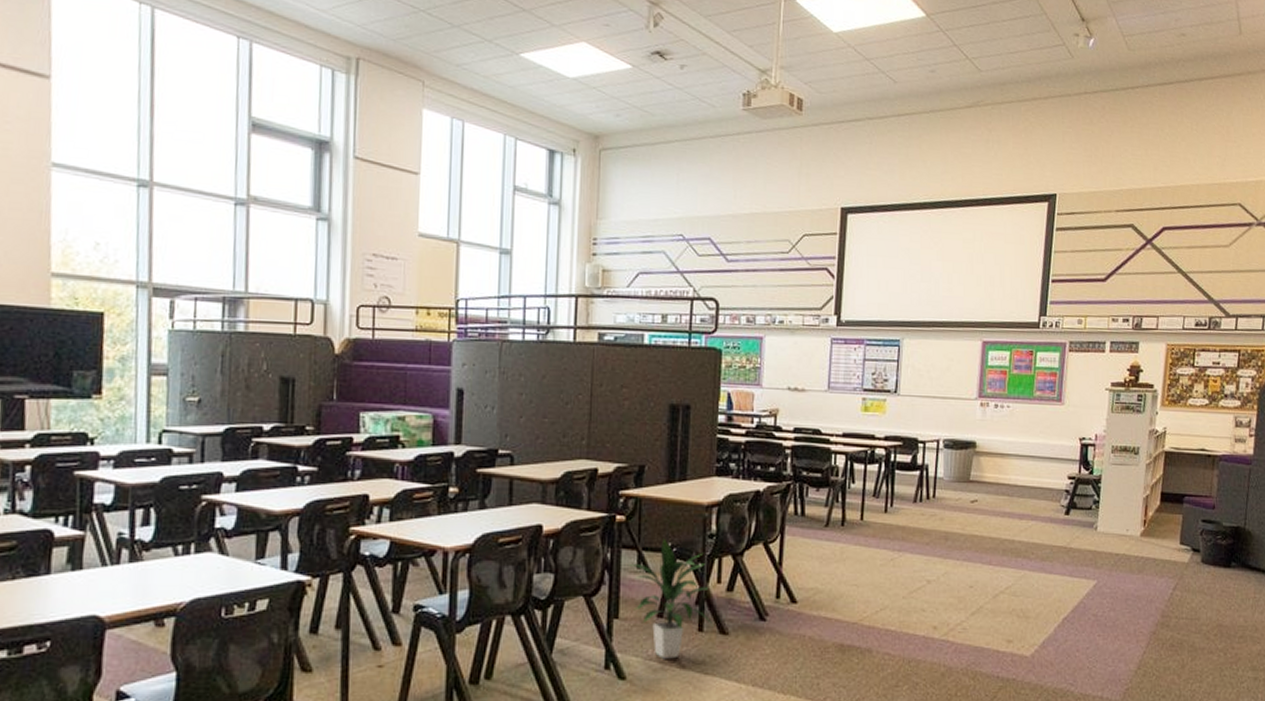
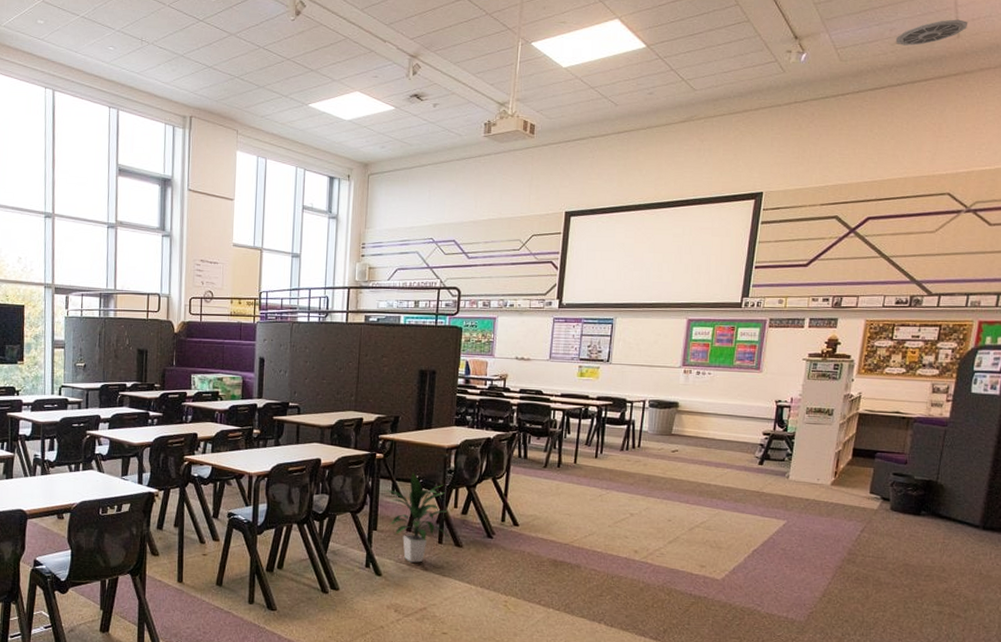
ceiling vent: none [1181,14,1249,39] -> present [895,19,968,46]

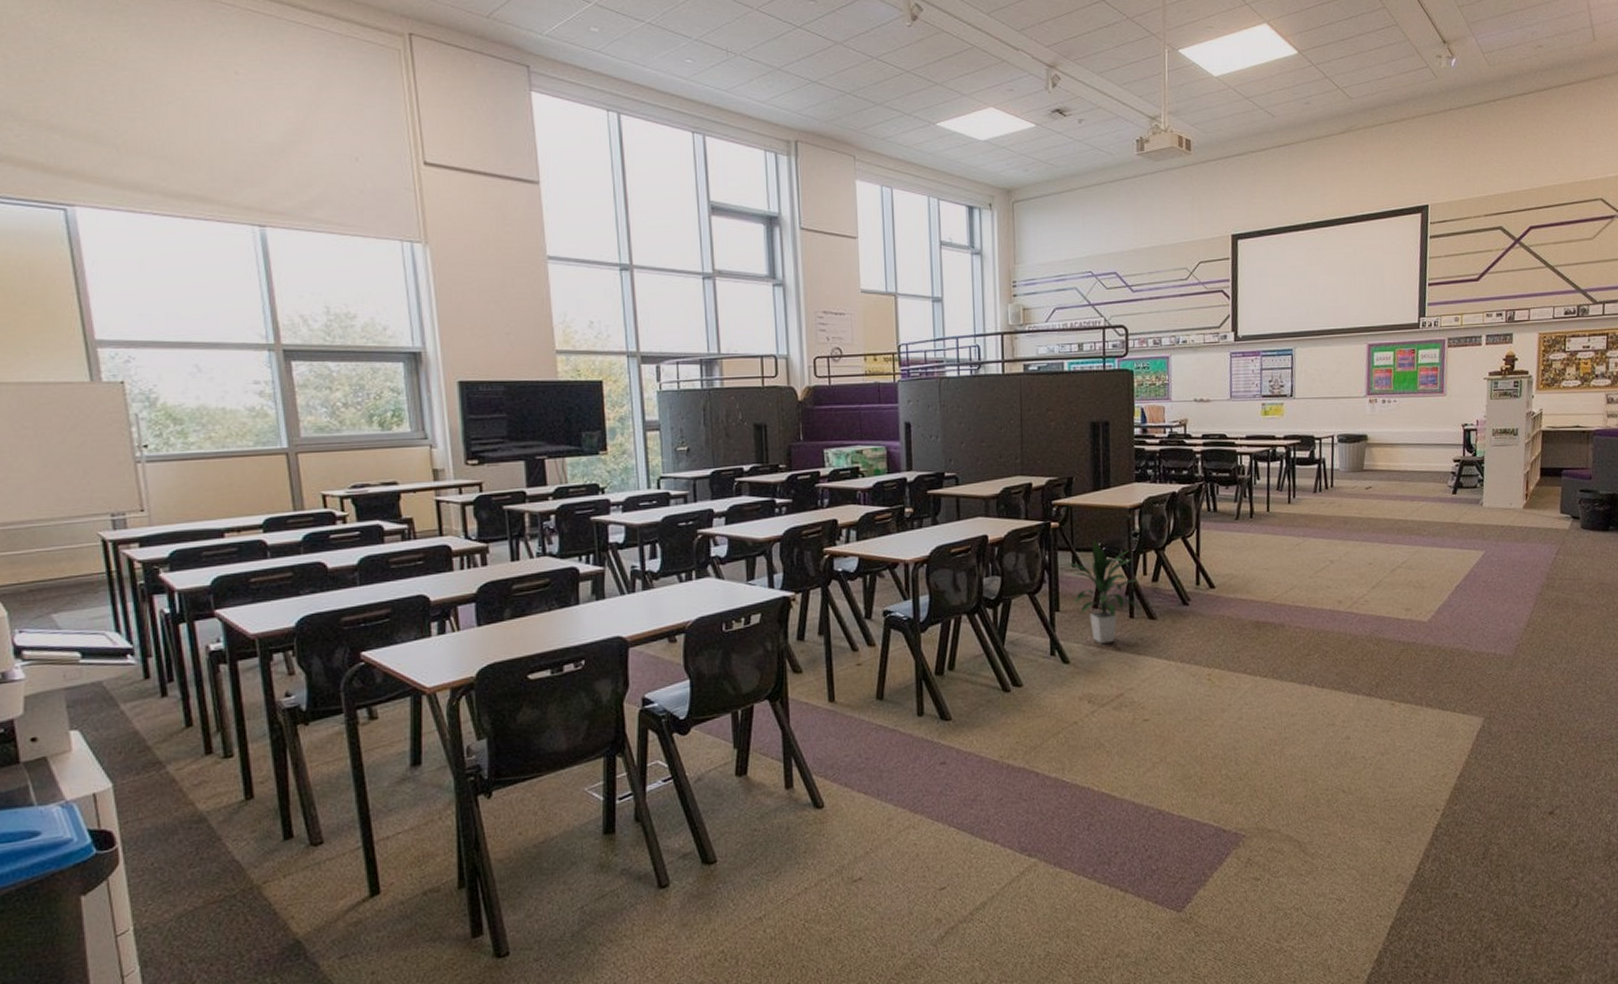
ceiling vent: present [895,19,968,46] -> none [1537,22,1602,49]

